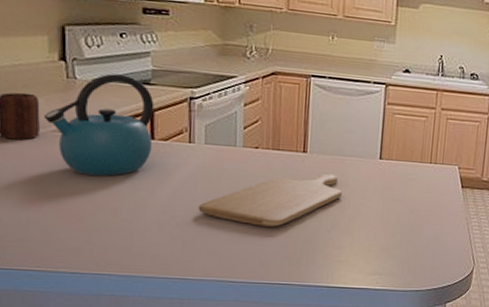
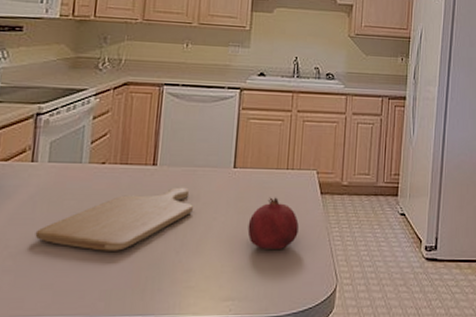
fruit: none [393,188,440,234] -> present [247,197,299,249]

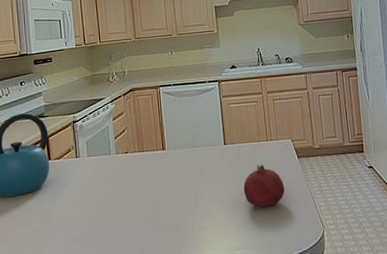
chopping board: present [35,187,193,251] -> none [88,164,199,220]

